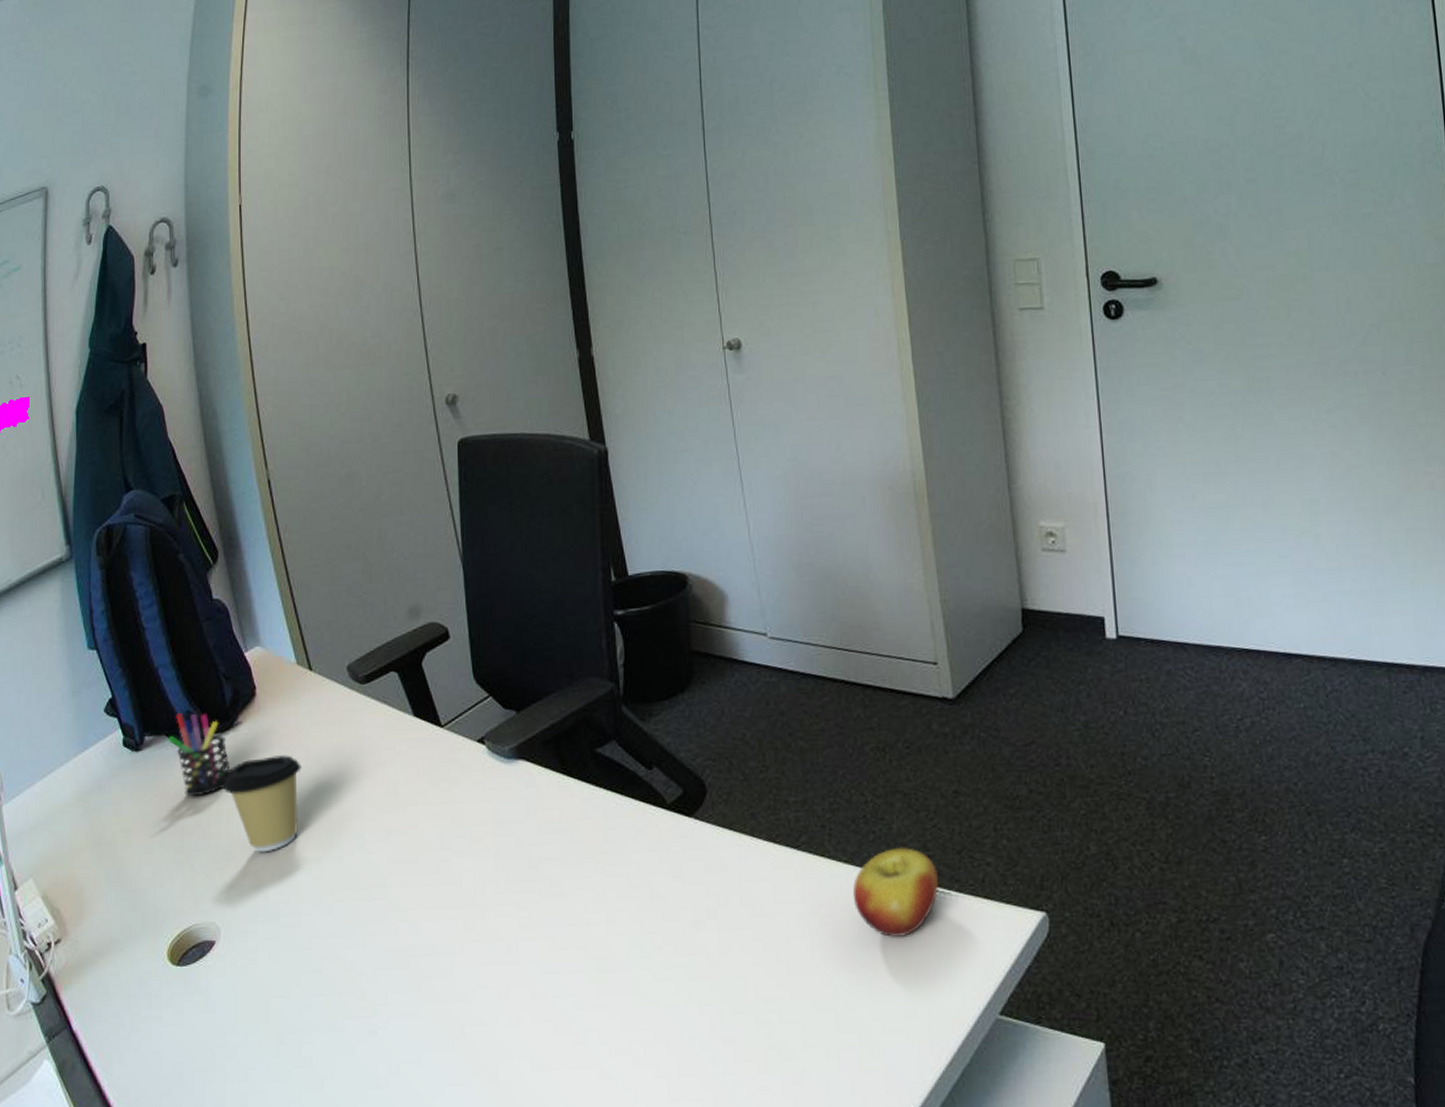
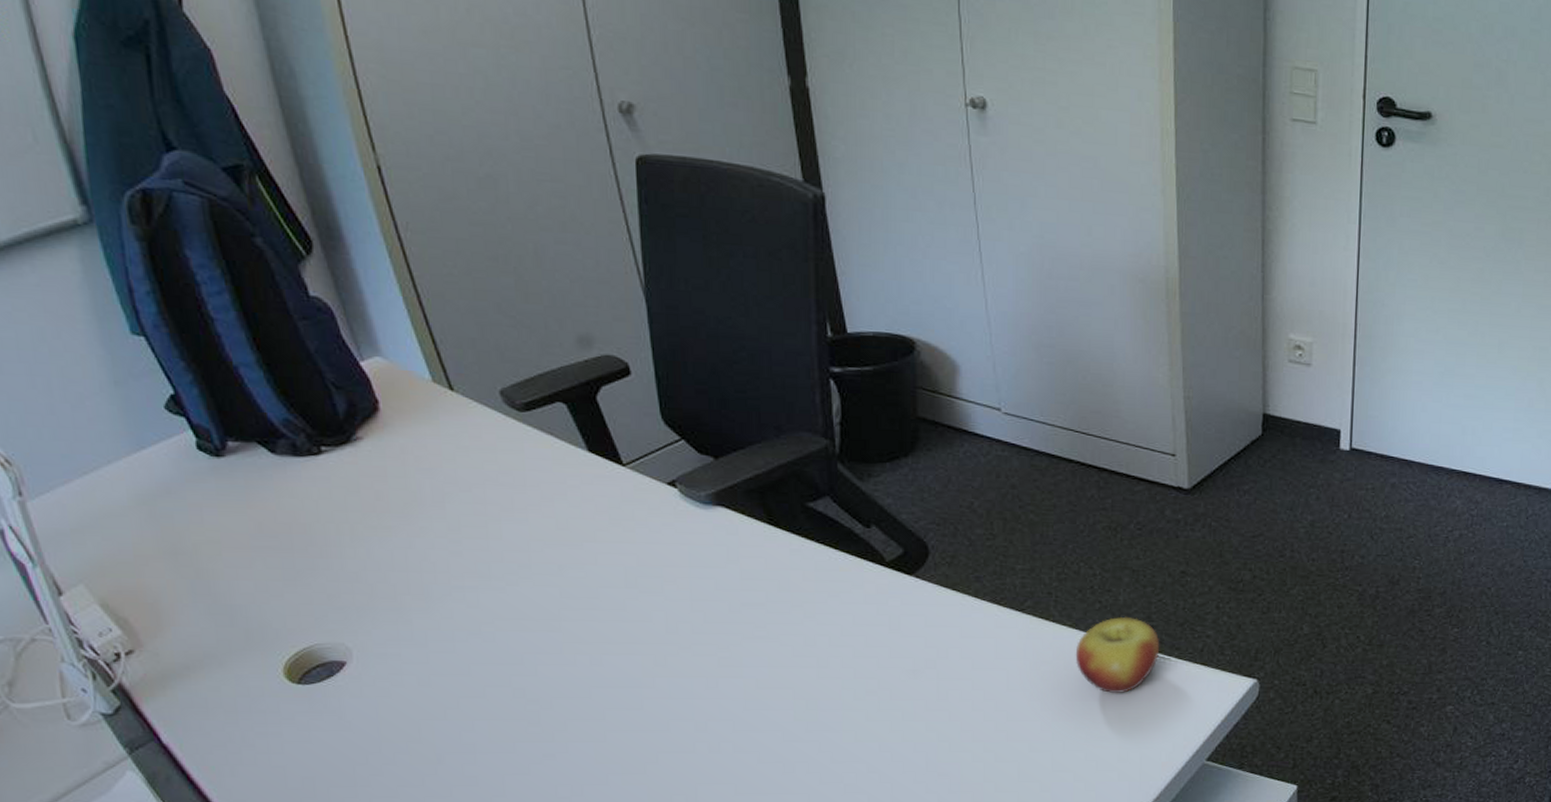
pen holder: present [167,713,231,797] -> none [259,420,351,513]
coffee cup: present [223,755,302,853] -> none [342,477,447,577]

